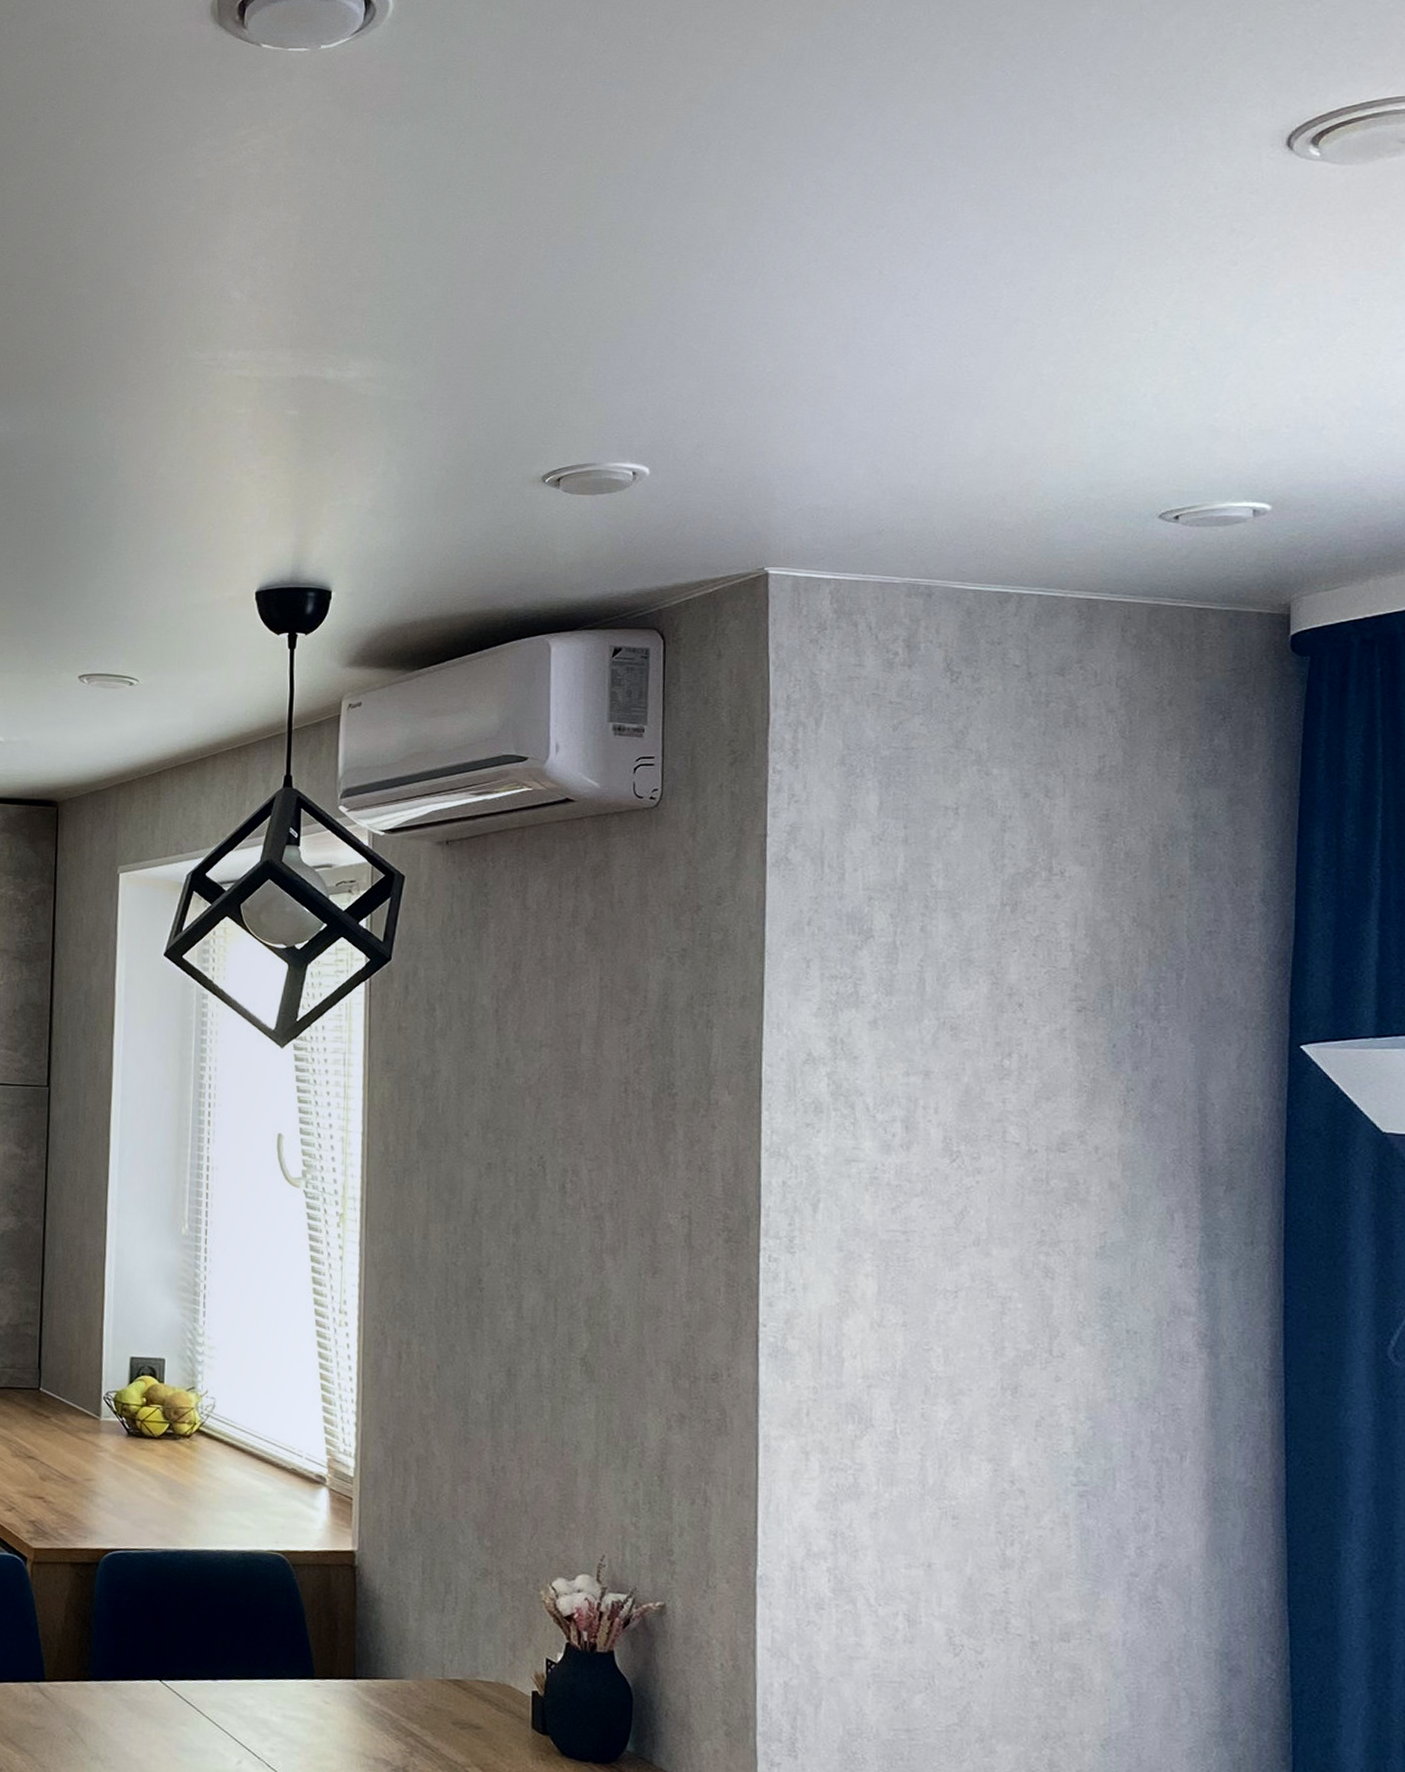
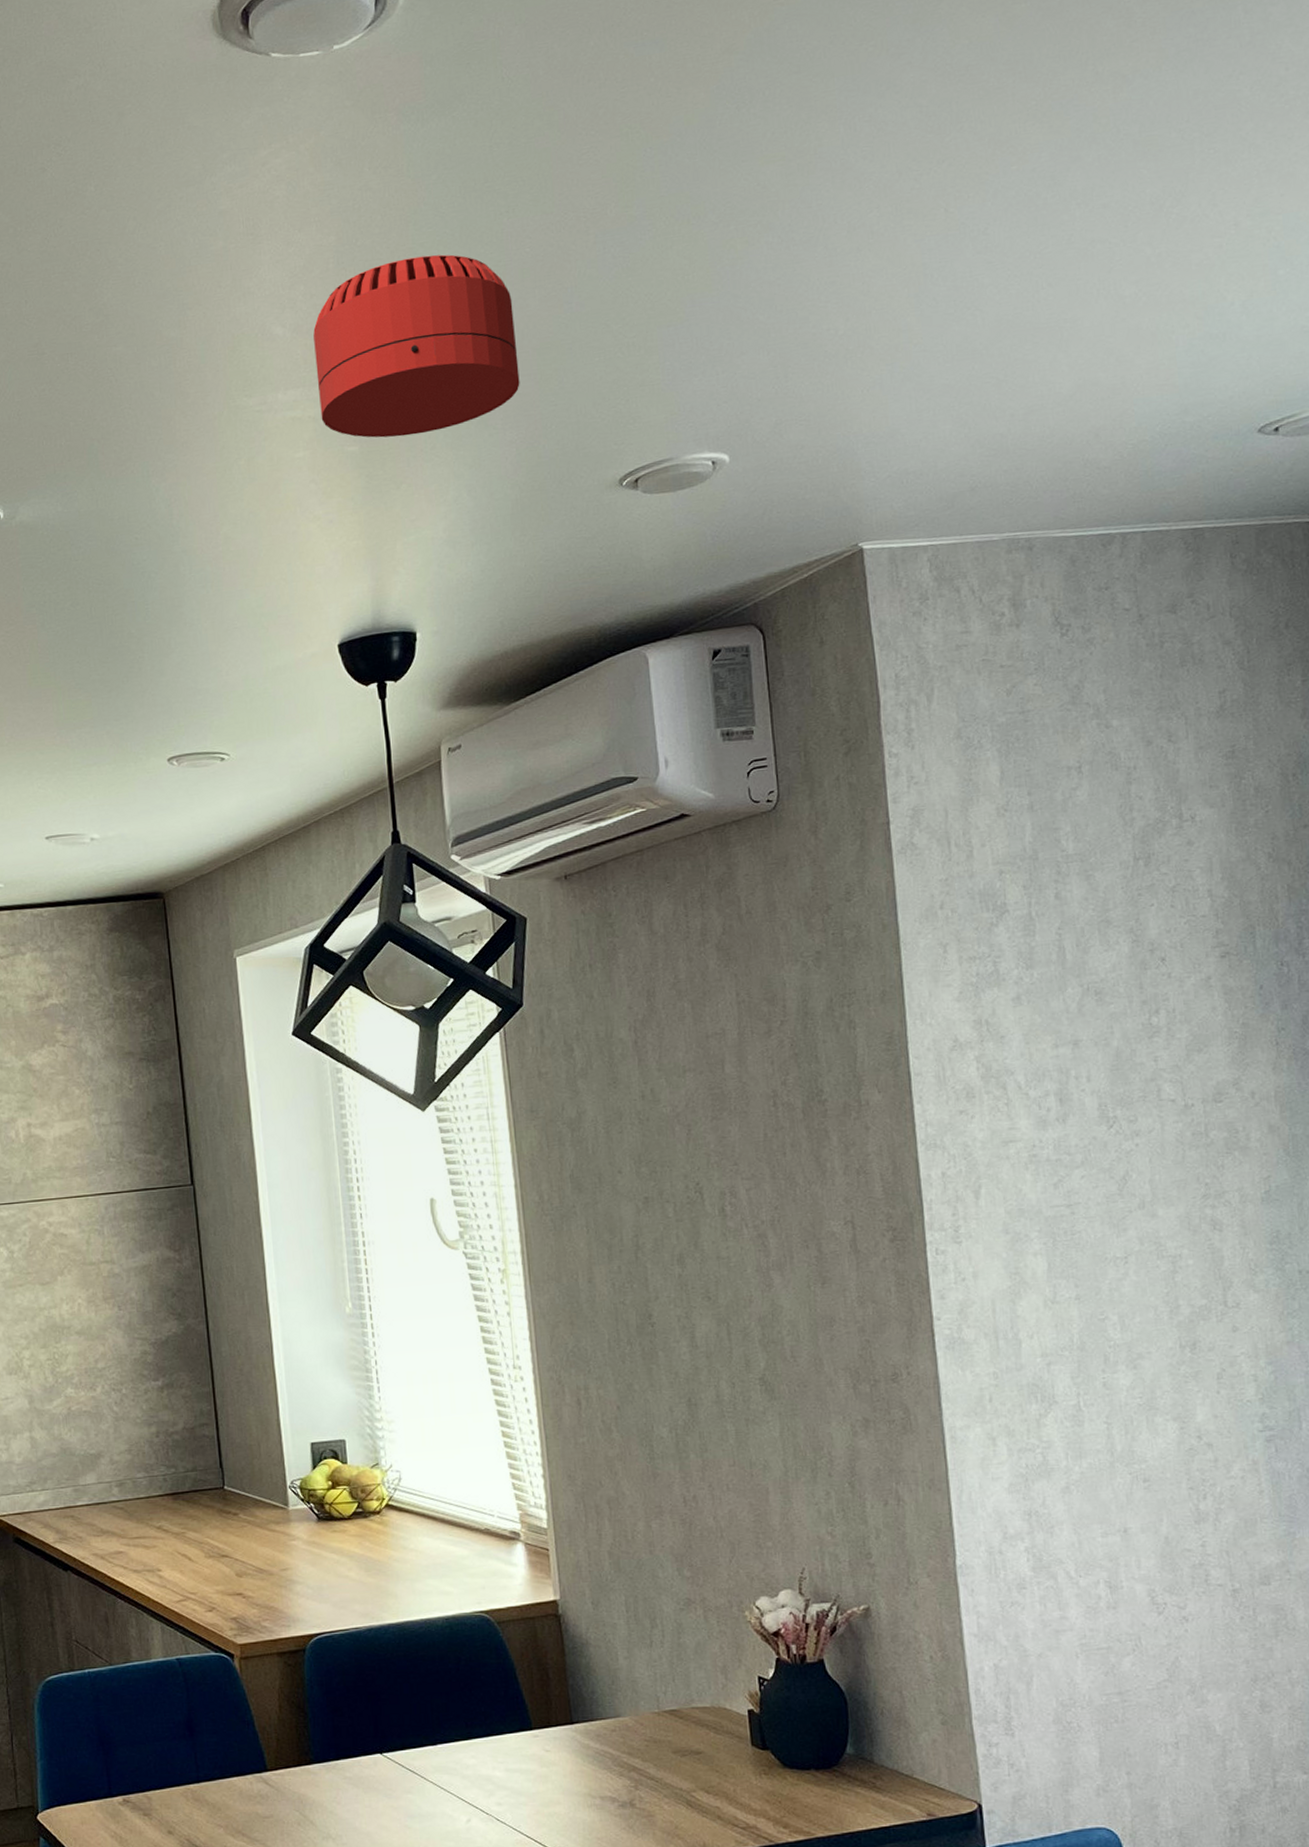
smoke detector: none [266,246,461,408] -> present [313,254,520,438]

